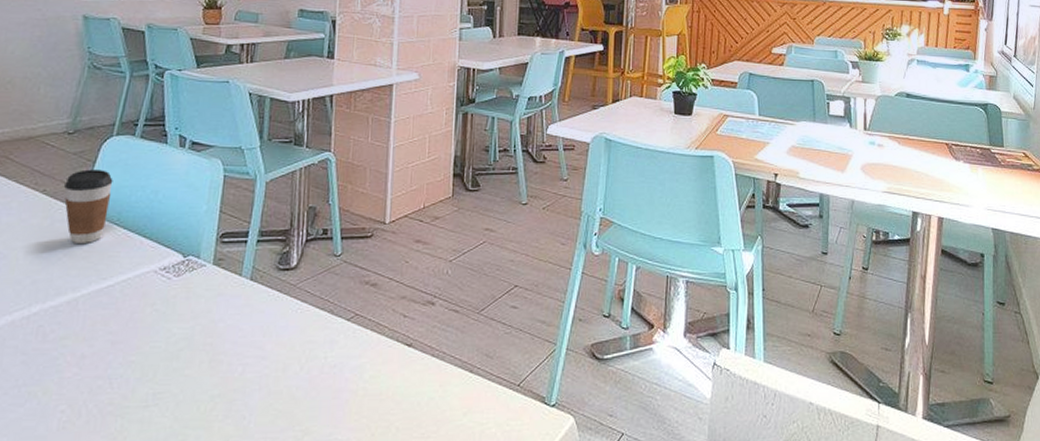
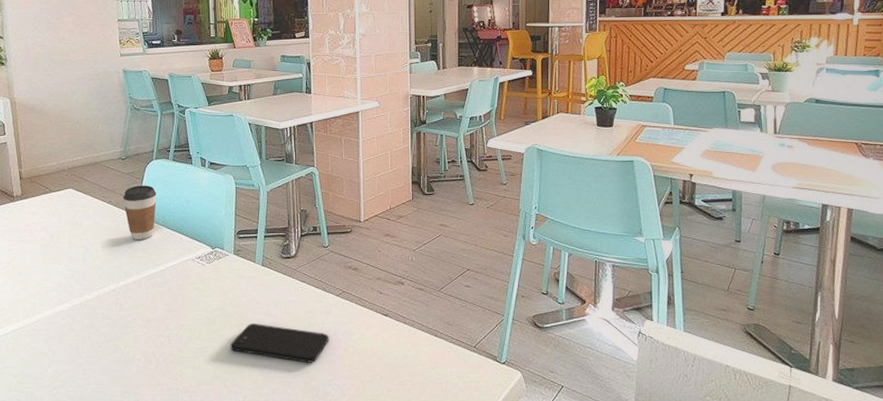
smartphone: none [195,359,333,411] -> present [230,324,329,363]

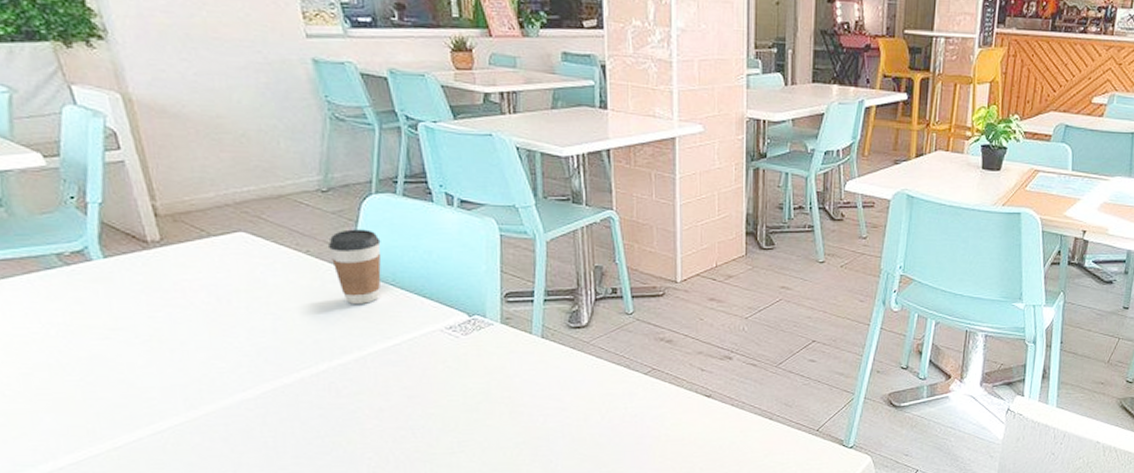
smartphone: present [230,324,329,363] -> none [500,410,635,455]

